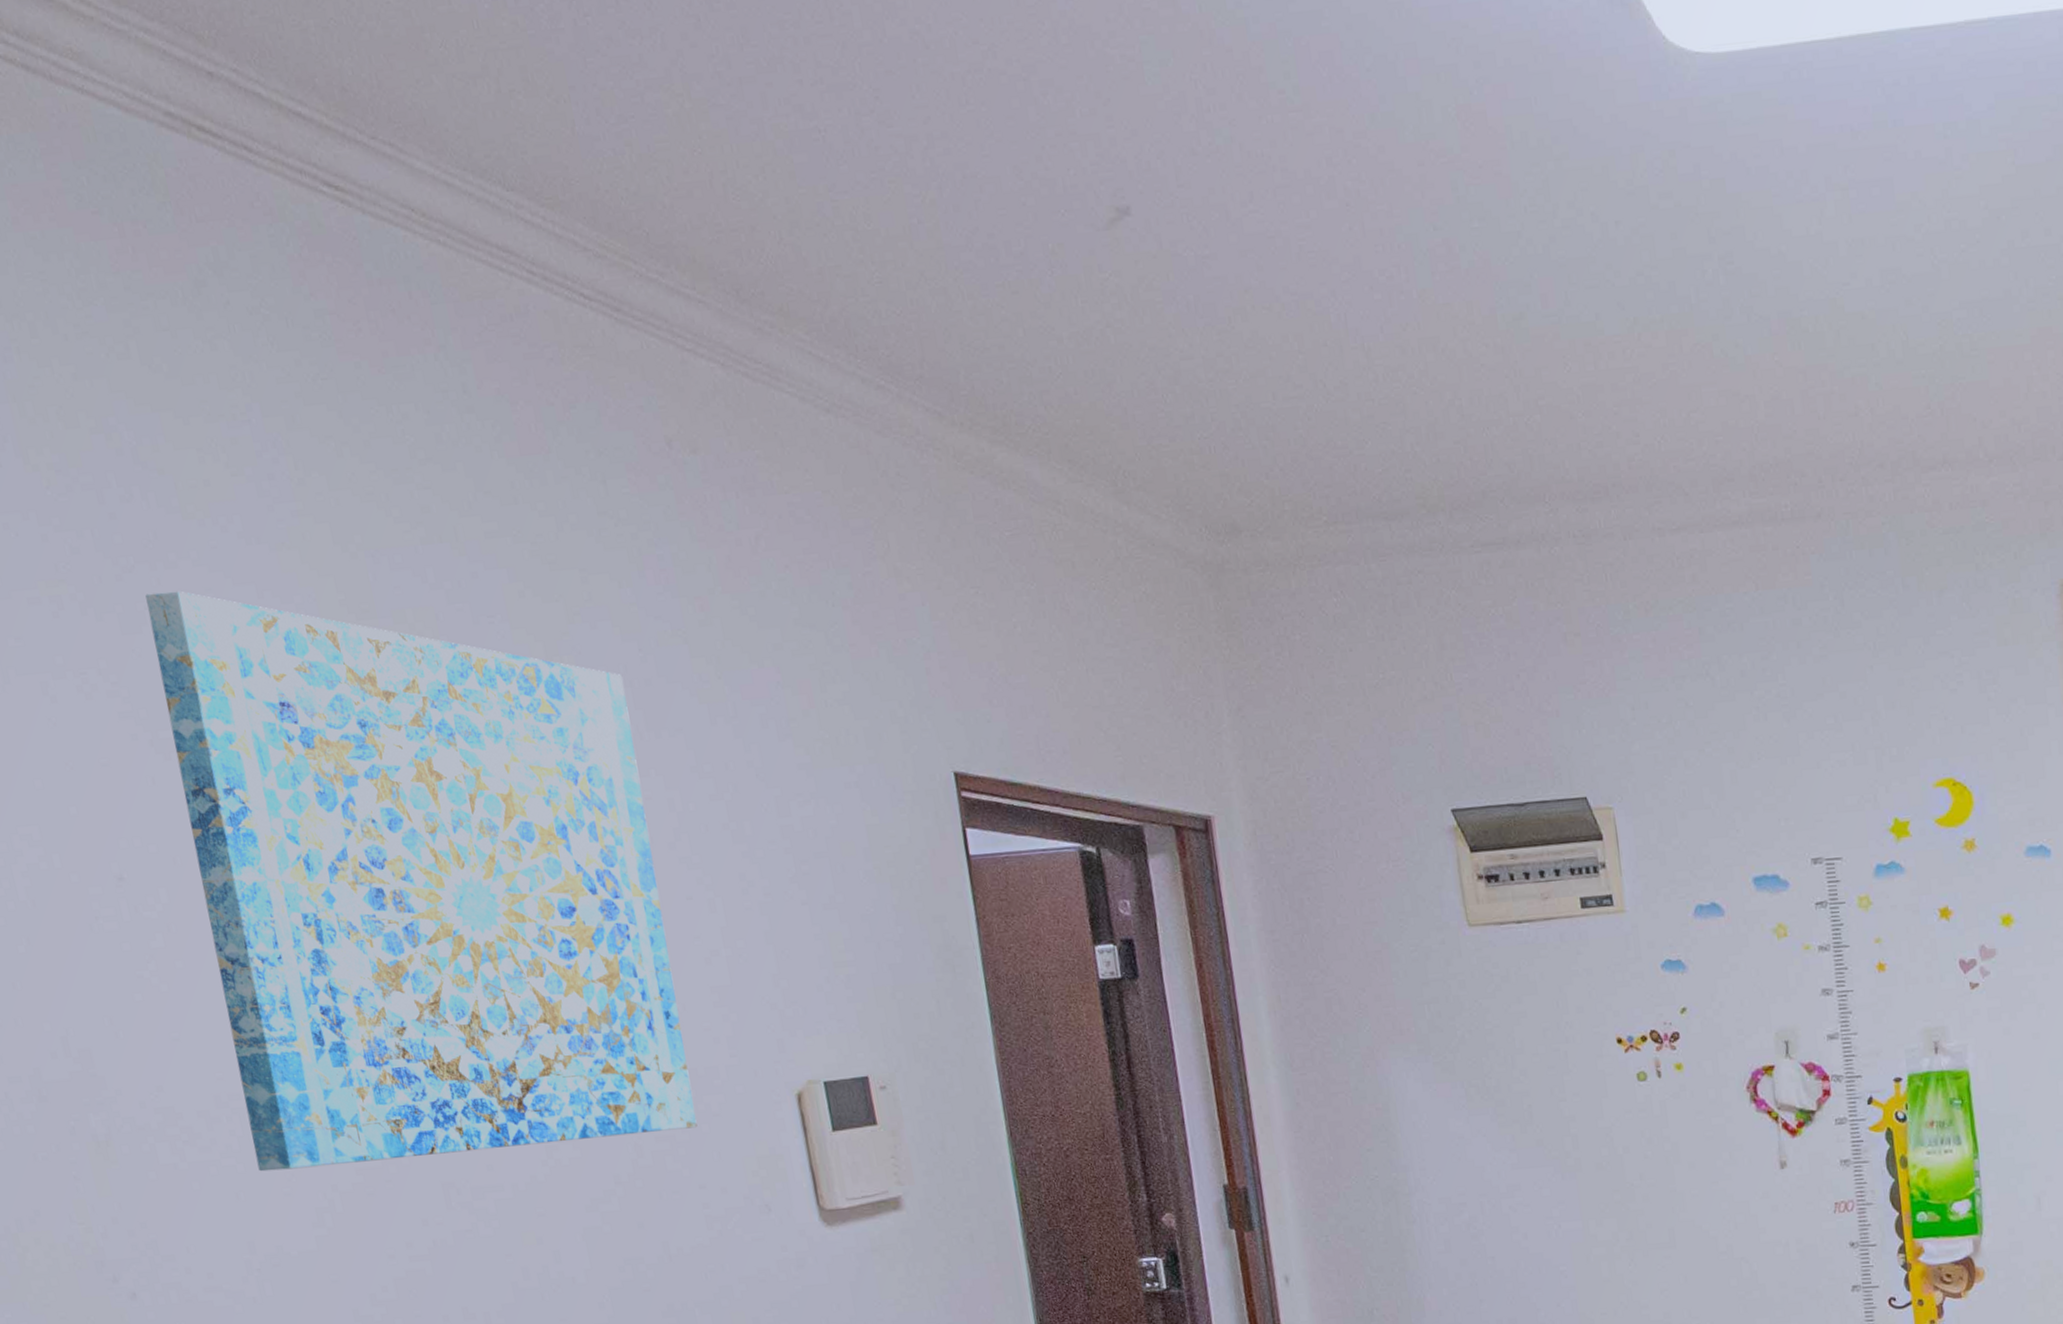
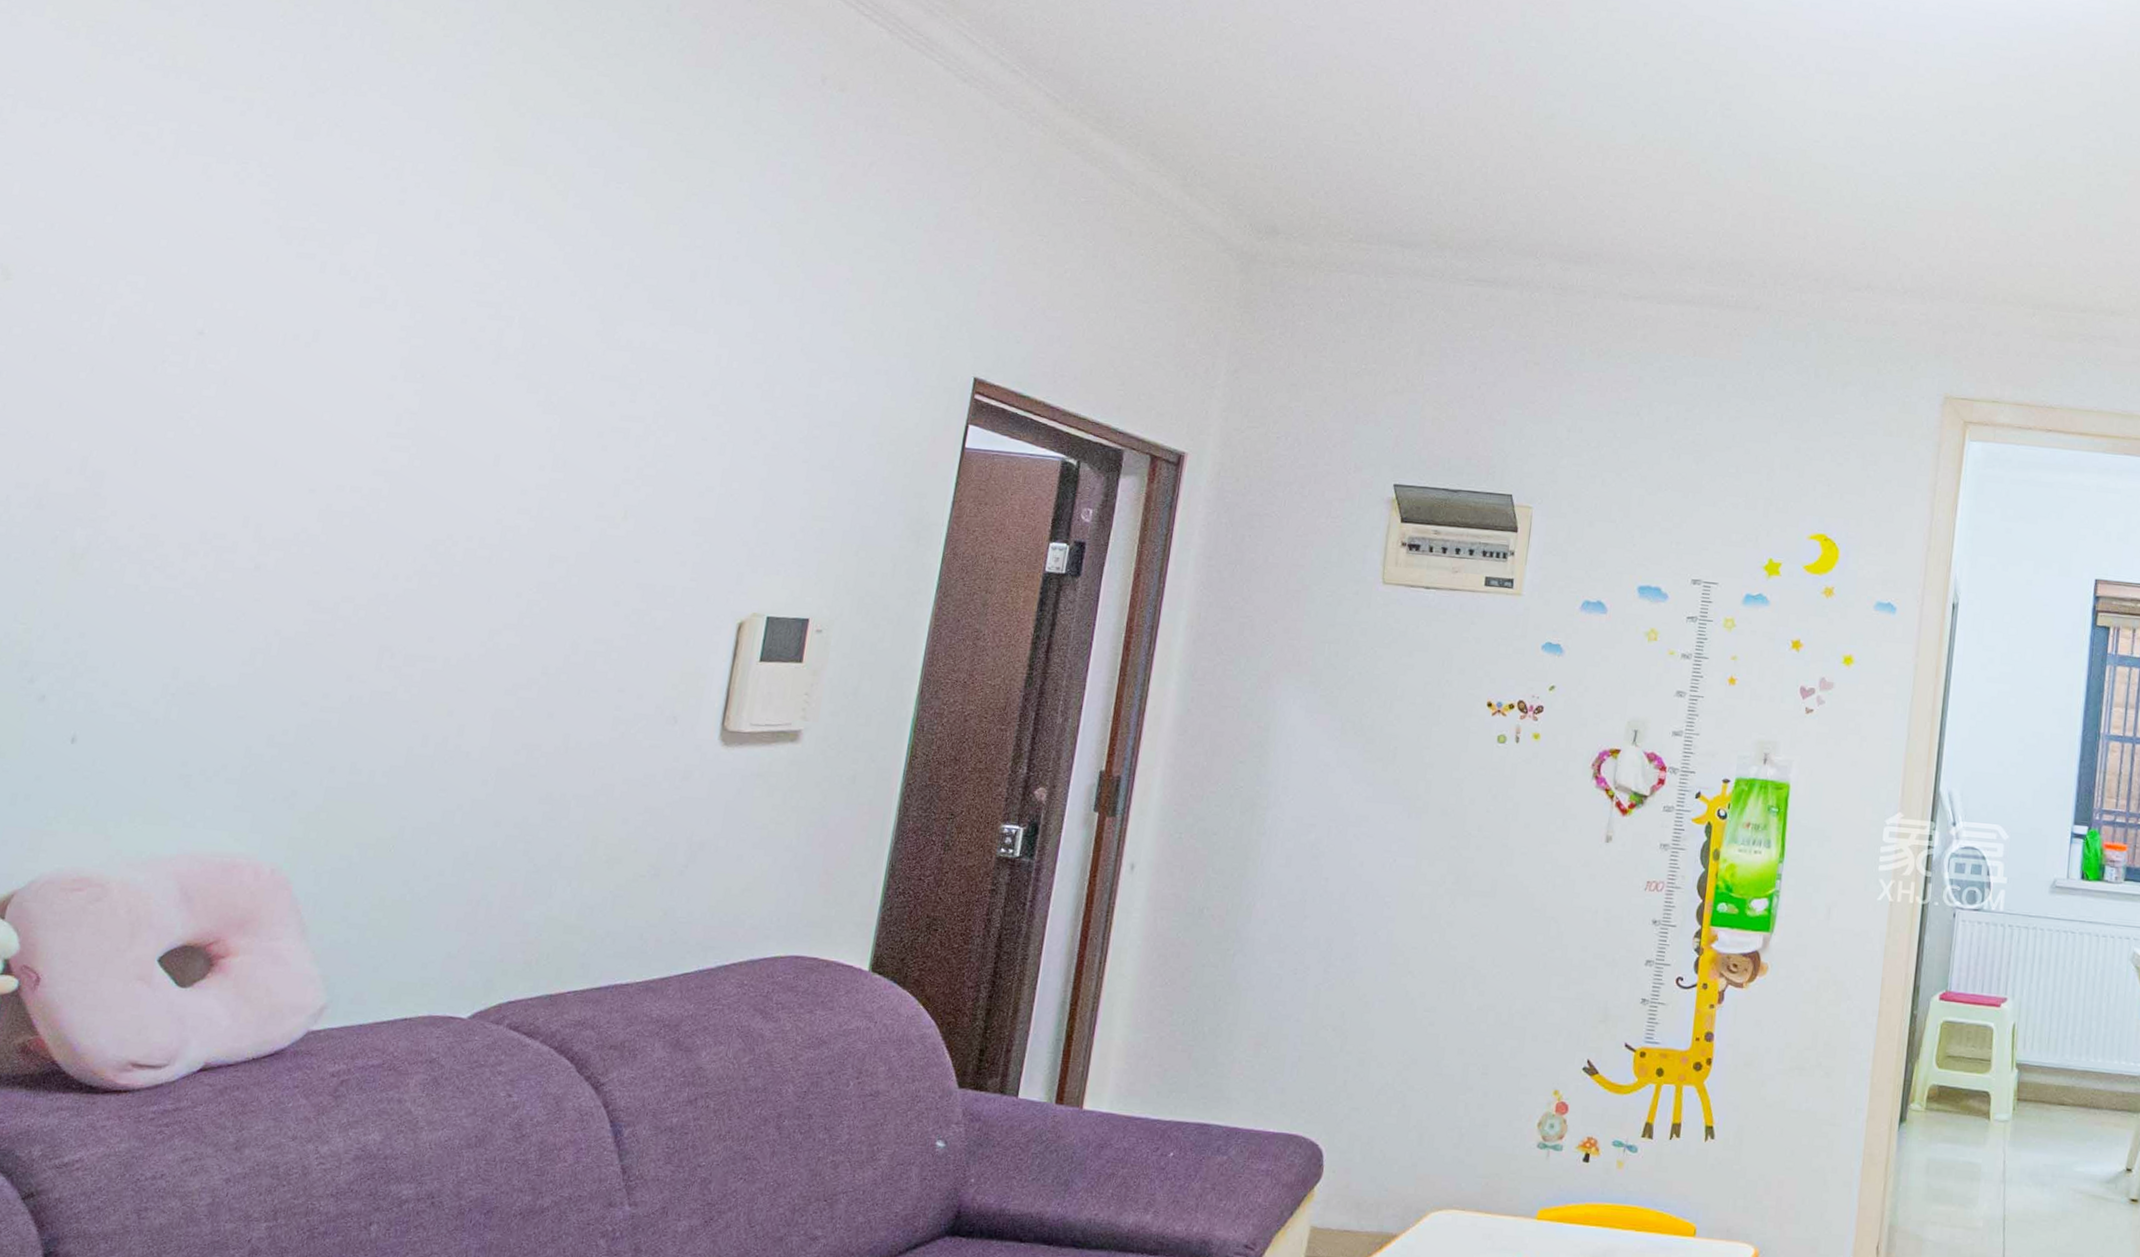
wall art: present [145,590,698,1172] -> none [213,111,716,637]

